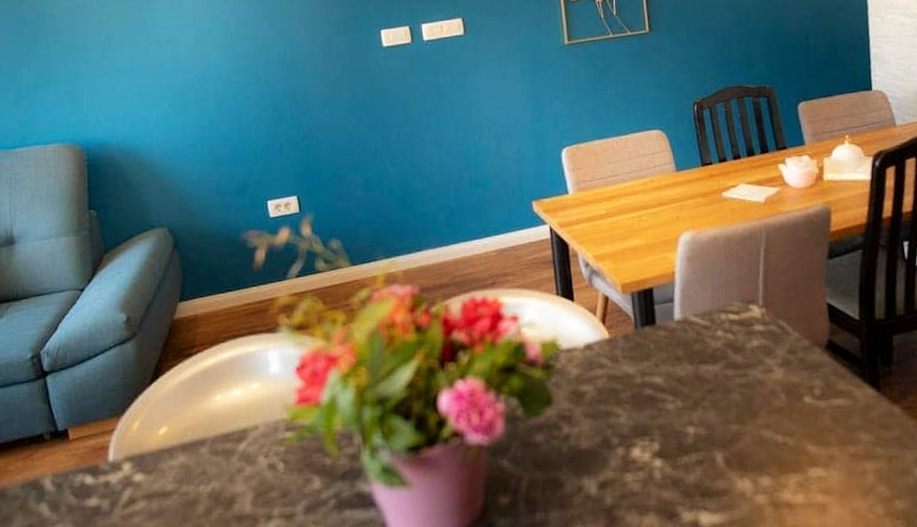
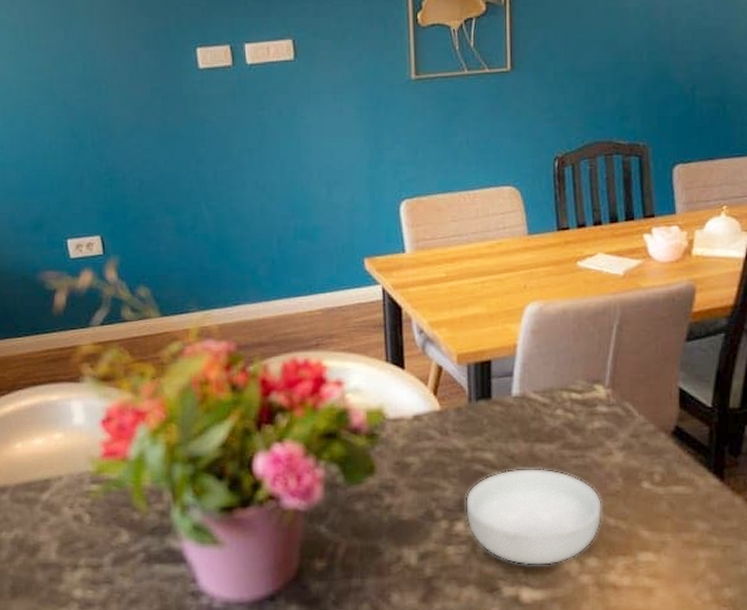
cereal bowl: none [638,389,770,489] -> present [465,468,603,566]

